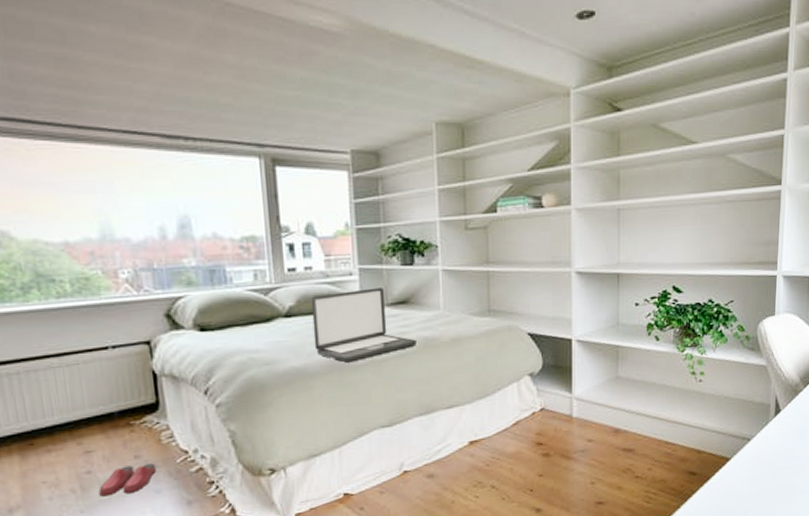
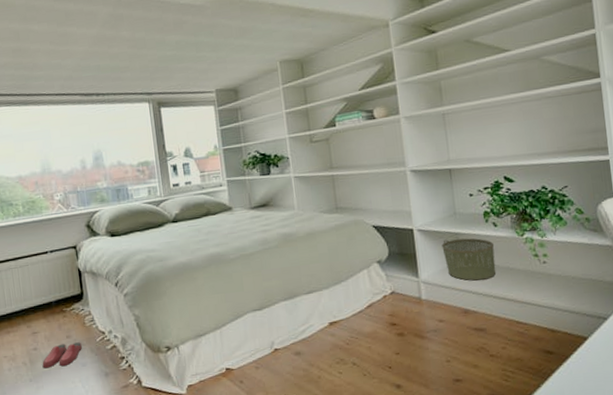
laptop: present [311,288,418,363] -> none [191,194,278,257]
basket: none [600,352,654,399] -> present [442,238,496,281]

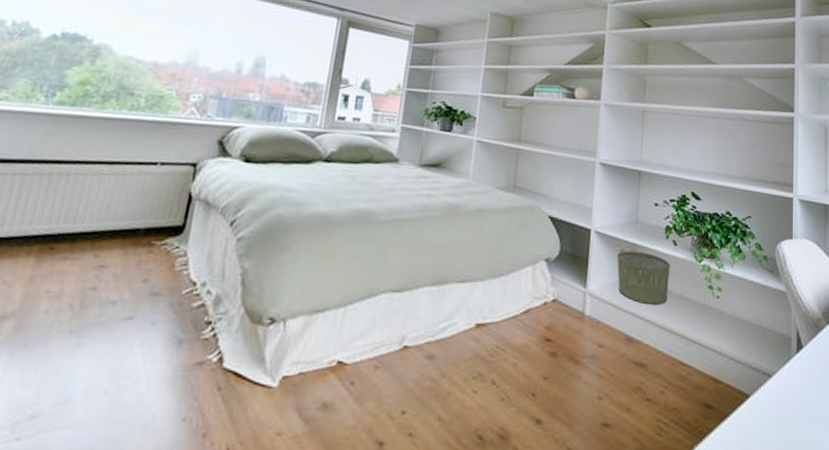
slippers: present [42,342,82,369] -> none [95,288,160,321]

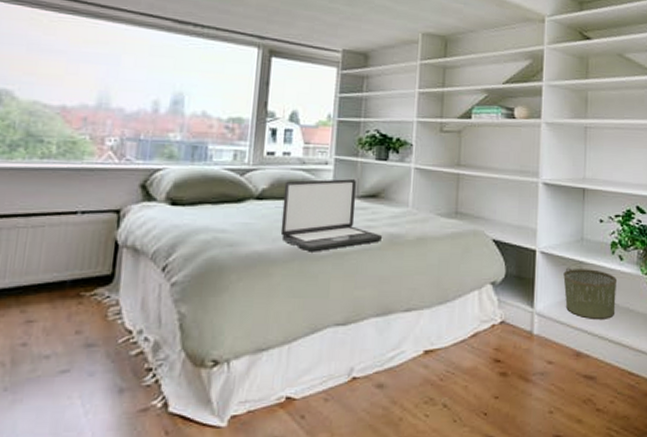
laptop: none [344,145,443,217] -> present [280,179,383,252]

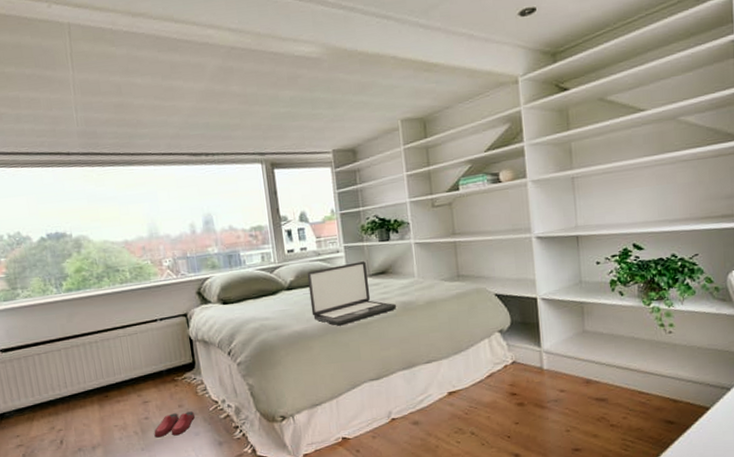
slippers: none [28,341,95,374] -> present [154,411,195,438]
basket: present [563,267,618,319] -> none [566,307,620,351]

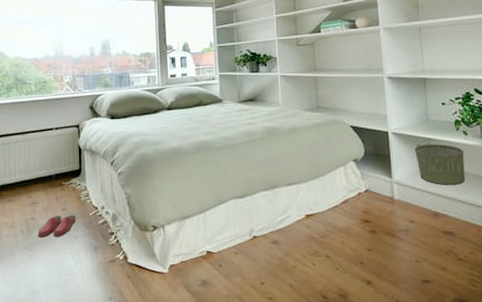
laptop: present [307,261,397,326] -> none [185,89,263,145]
basket: none [566,307,620,351] -> present [415,144,466,185]

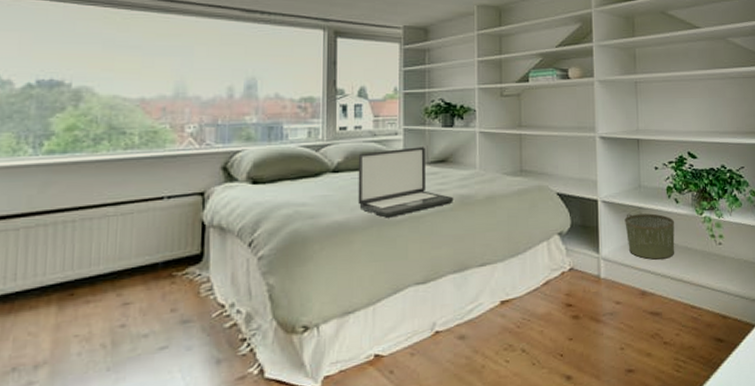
slippers: present [38,215,75,238] -> none [129,317,190,353]
laptop: none [185,89,263,145] -> present [358,147,454,218]

